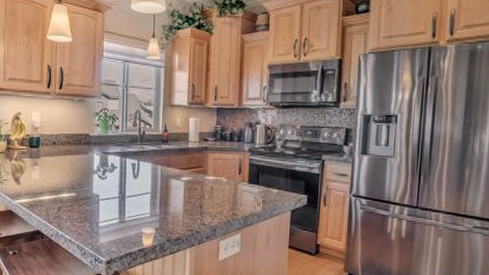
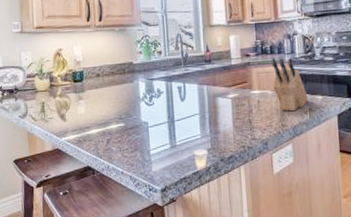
knife block: none [228,145,263,202] -> present [271,58,308,112]

